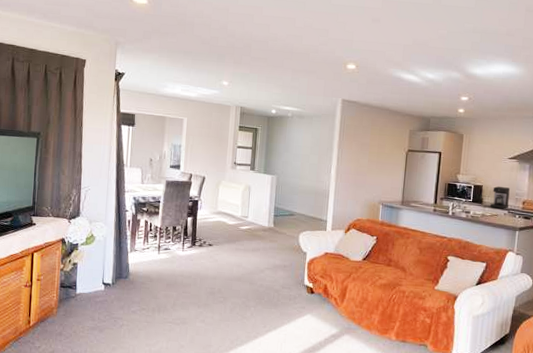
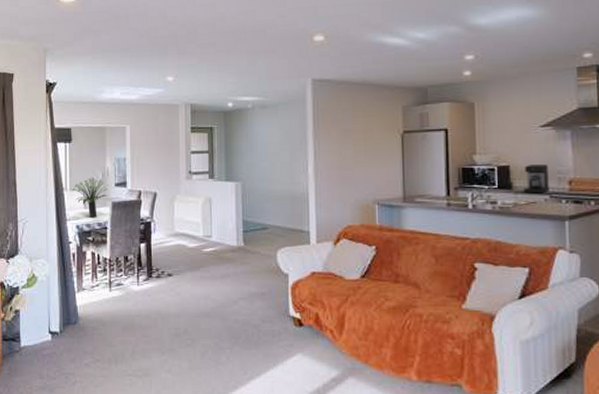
flower arrangement: none [131,158,165,192] -> present [71,178,109,218]

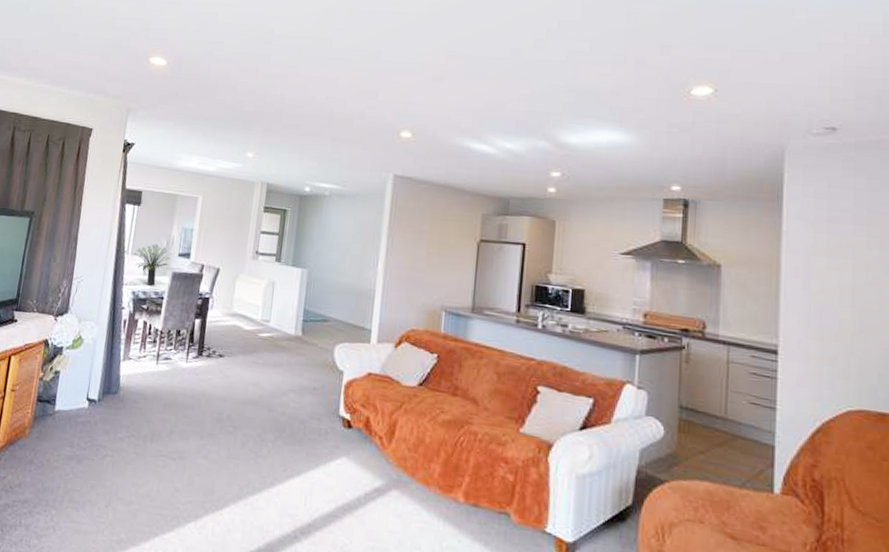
coffee maker: present [523,164,549,194] -> none [595,291,624,323]

